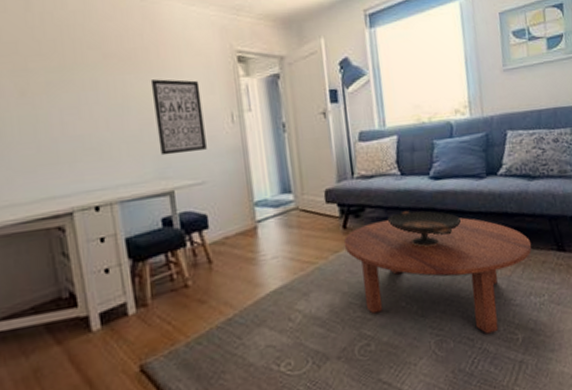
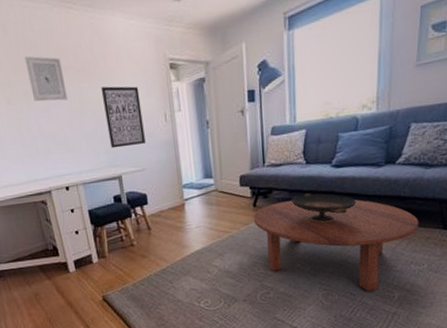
wall art: none [50,38,106,95] -> present [24,56,68,102]

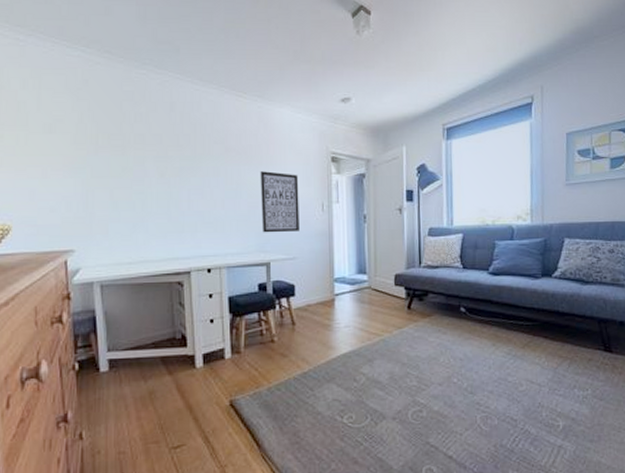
wall art: present [24,56,68,102] -> none [186,134,225,180]
coffee table: present [253,199,419,291] -> none [407,306,580,417]
decorative bowl: present [292,193,356,223] -> none [448,300,514,334]

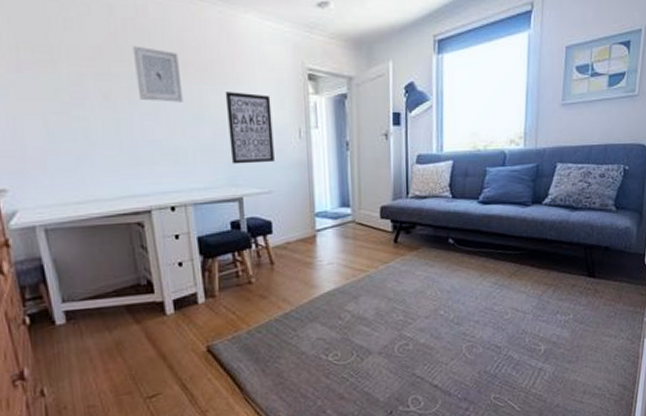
wall art: none [186,134,225,180] -> present [132,45,183,103]

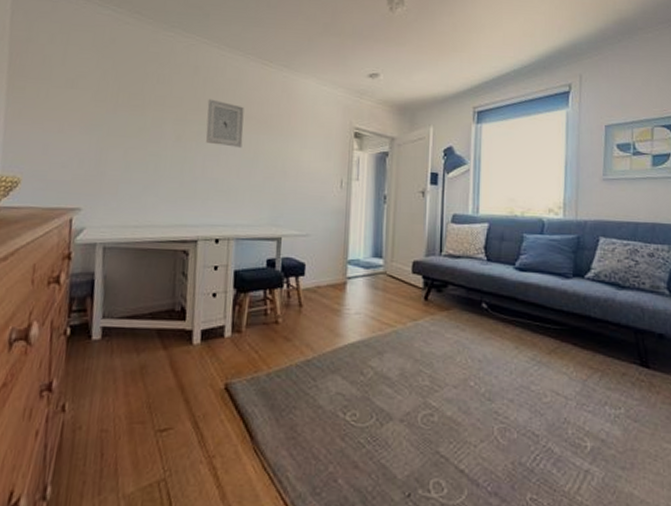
wall art: present [225,92,274,164] -> none [275,142,319,208]

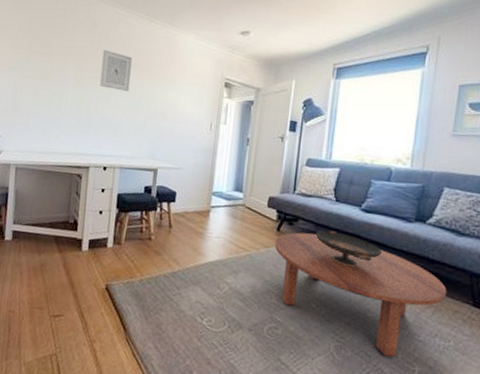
coffee table: none [423,300,613,434] -> present [274,232,447,358]
decorative bowl: none [469,295,540,335] -> present [316,231,382,268]

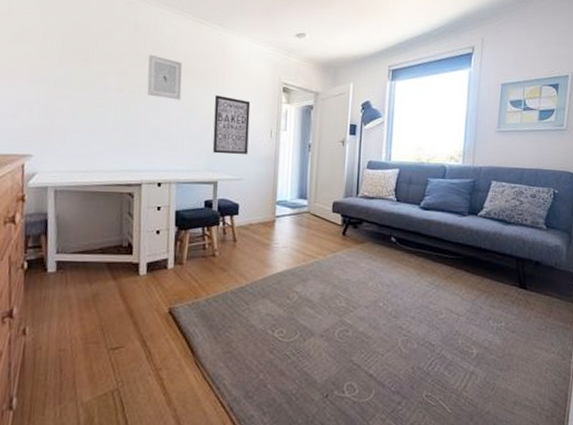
wall art: none [154,88,193,145] -> present [212,95,251,155]
coffee table: present [274,232,447,358] -> none [341,235,498,344]
decorative bowl: present [316,231,382,268] -> none [380,231,440,264]

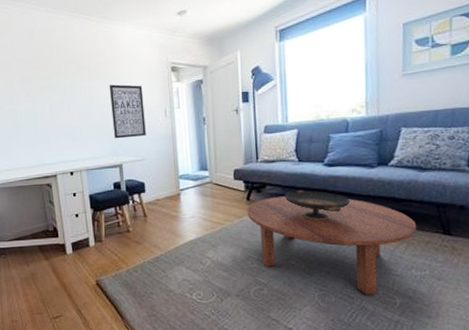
wall art: present [147,54,182,100] -> none [45,57,79,96]
coffee table: none [341,235,498,344] -> present [246,197,417,295]
decorative bowl: none [380,231,440,264] -> present [285,190,350,221]

